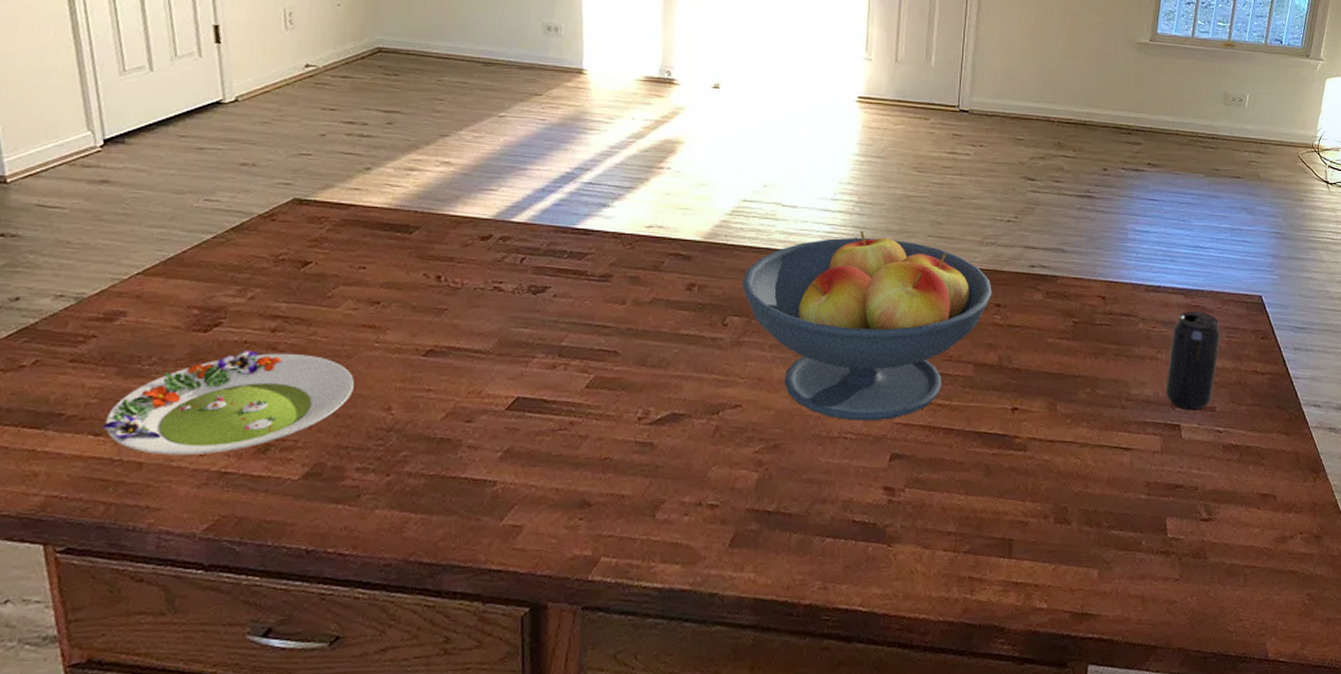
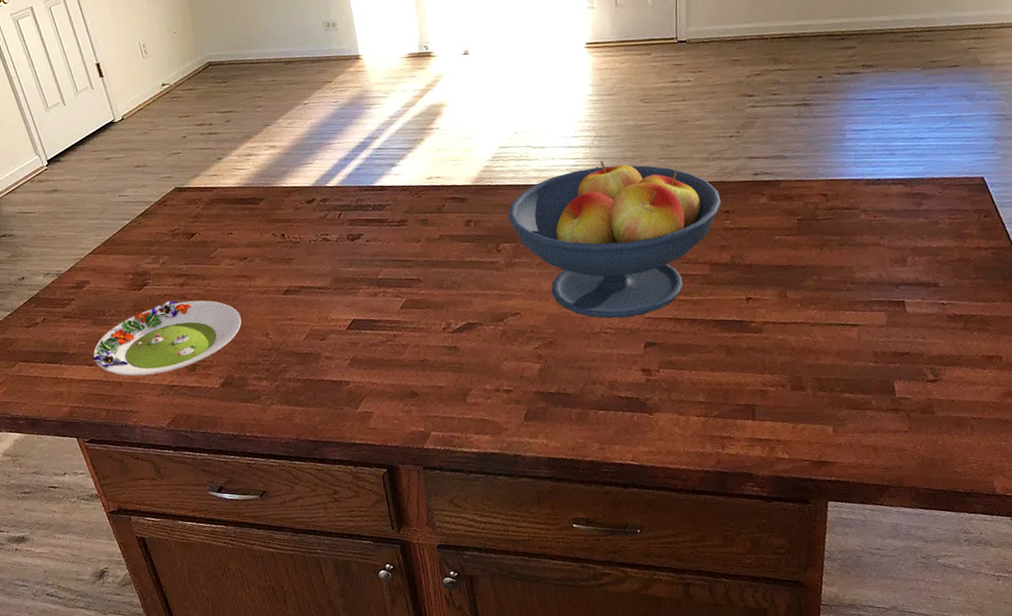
beverage can: present [1165,312,1220,411] -> none [888,198,942,288]

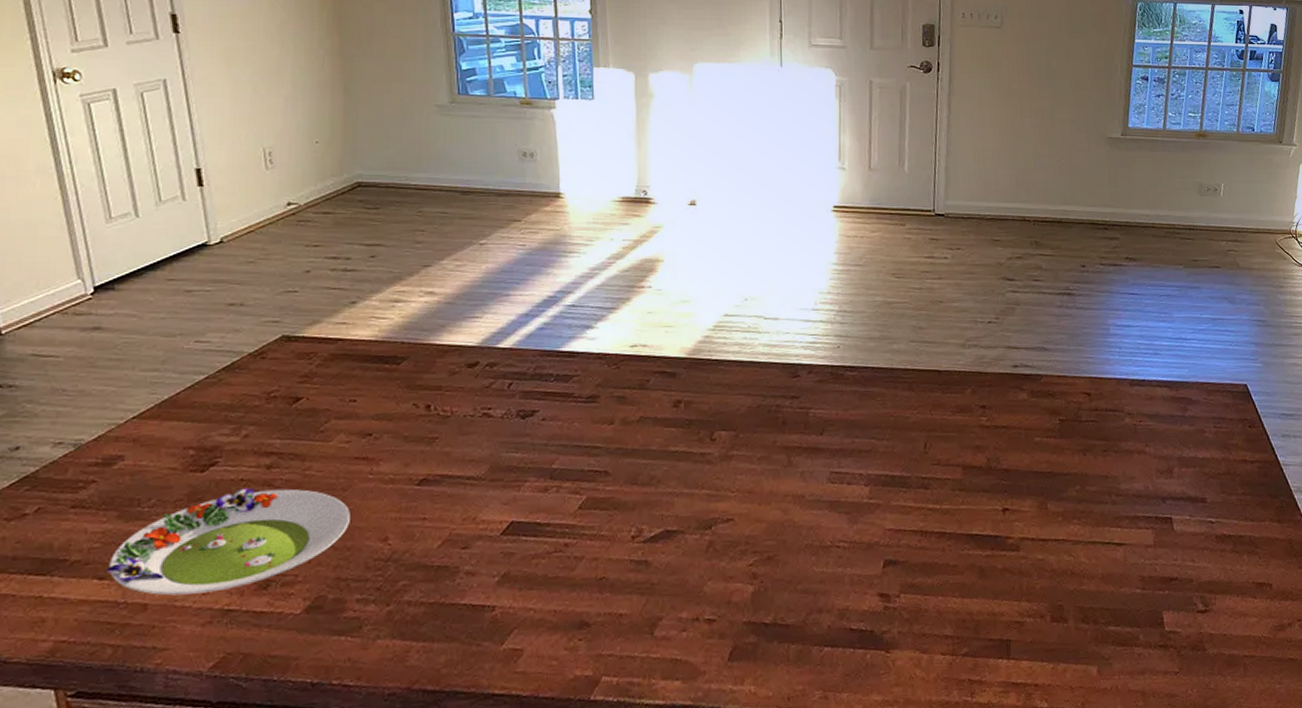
fruit bowl: present [508,160,721,319] -> none [728,339,977,529]

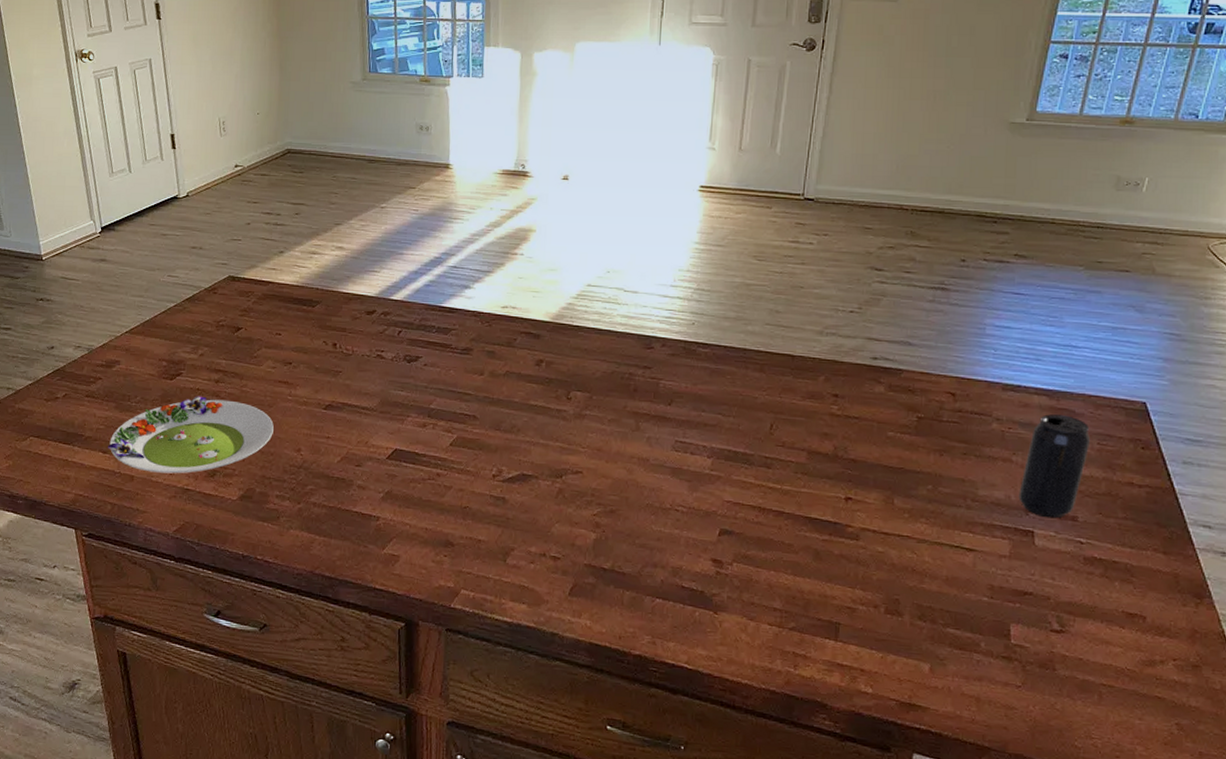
beverage can: none [1155,403,1208,503] -> present [1018,414,1090,519]

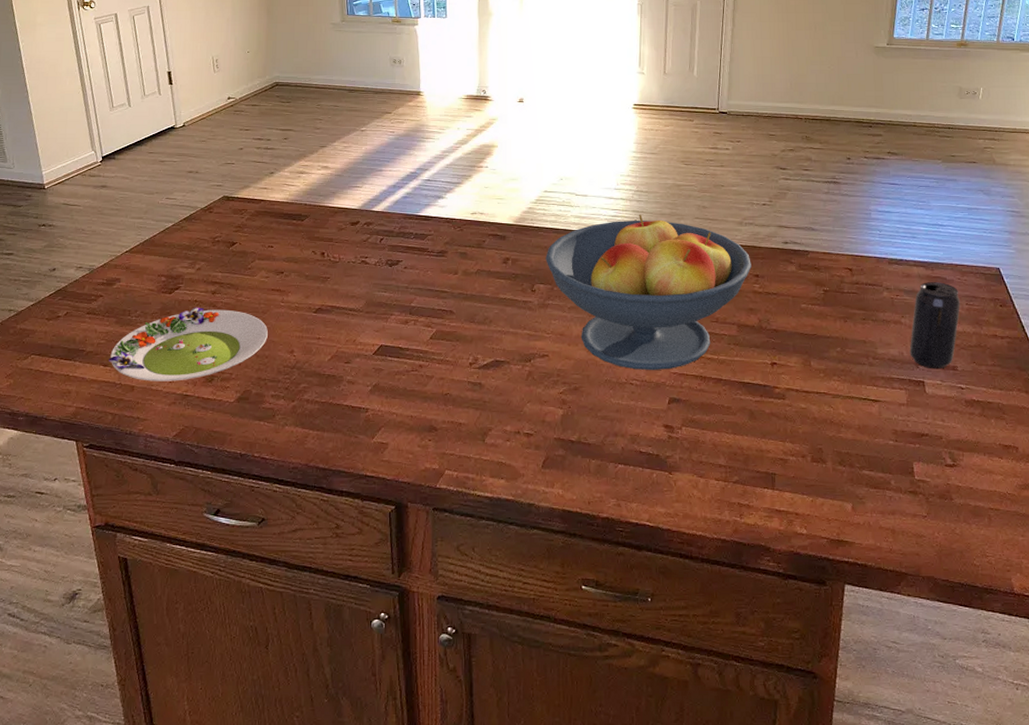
fruit bowl: none [585,316,830,497] -> present [546,214,751,370]

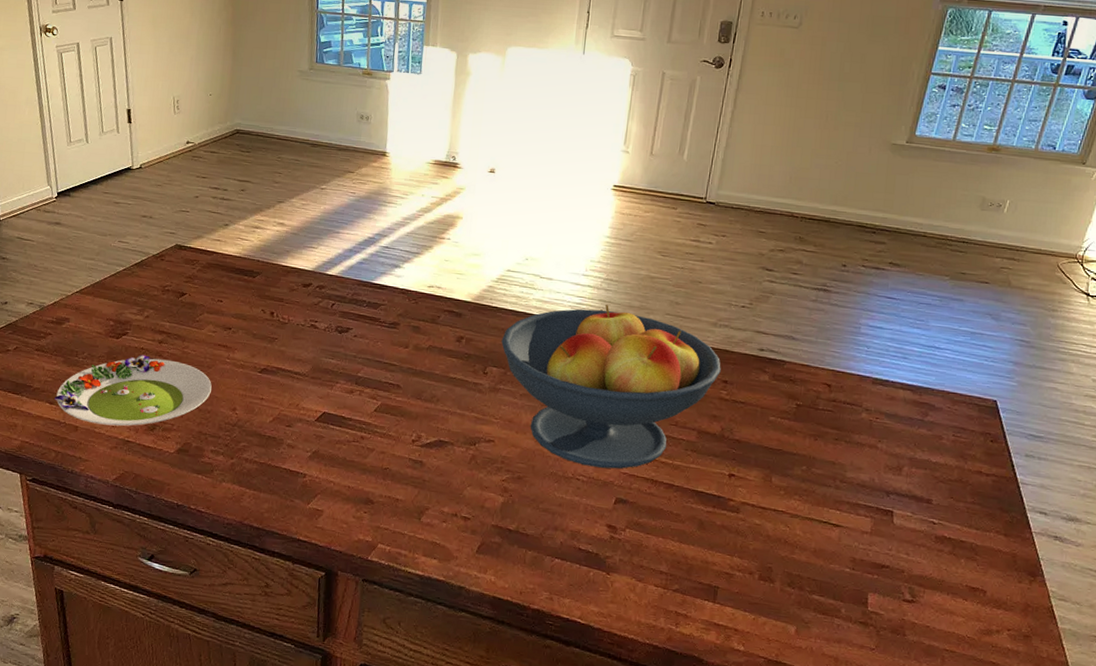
beverage can: present [909,282,960,369] -> none [881,407,947,501]

